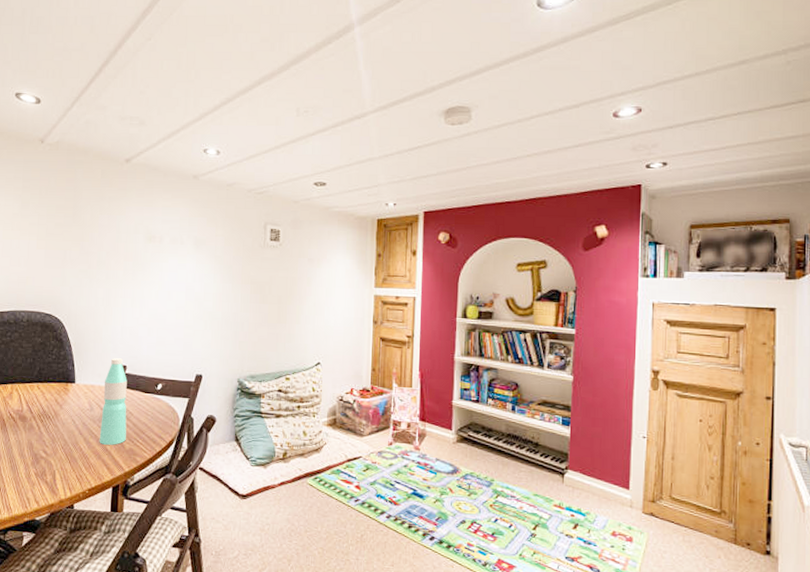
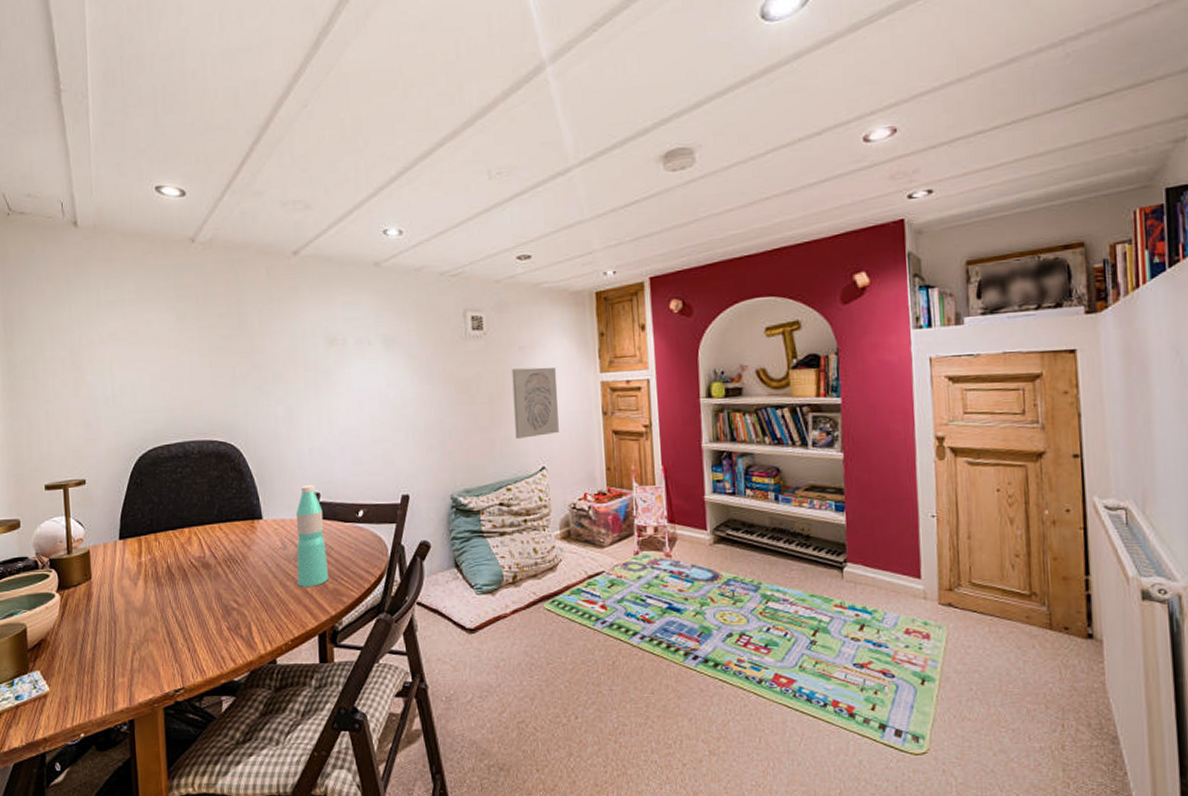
wall art: none [298,277,338,337] -> present [511,367,559,439]

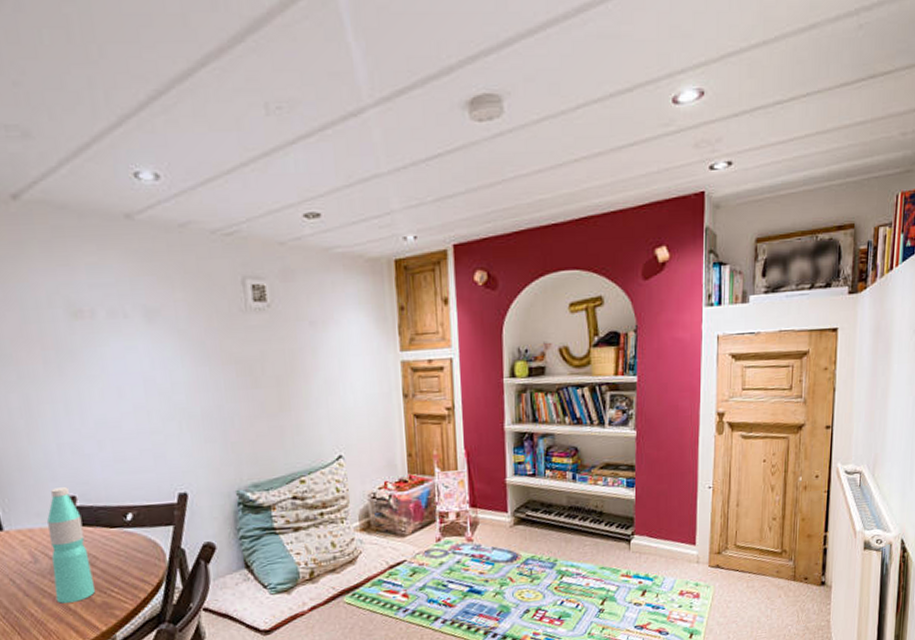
wall art: present [511,367,559,439] -> none [301,345,356,426]

